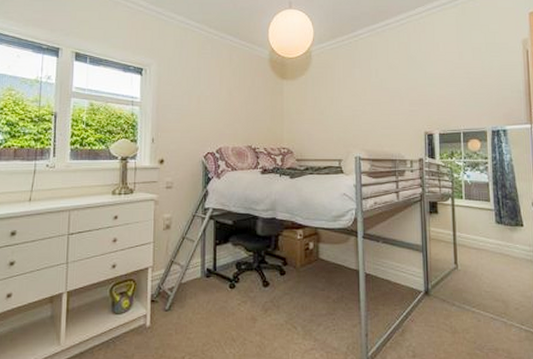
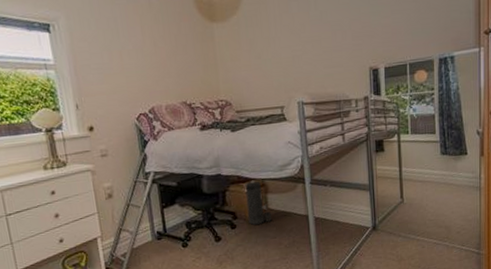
canister: none [298,228,322,275] -> present [245,181,273,226]

